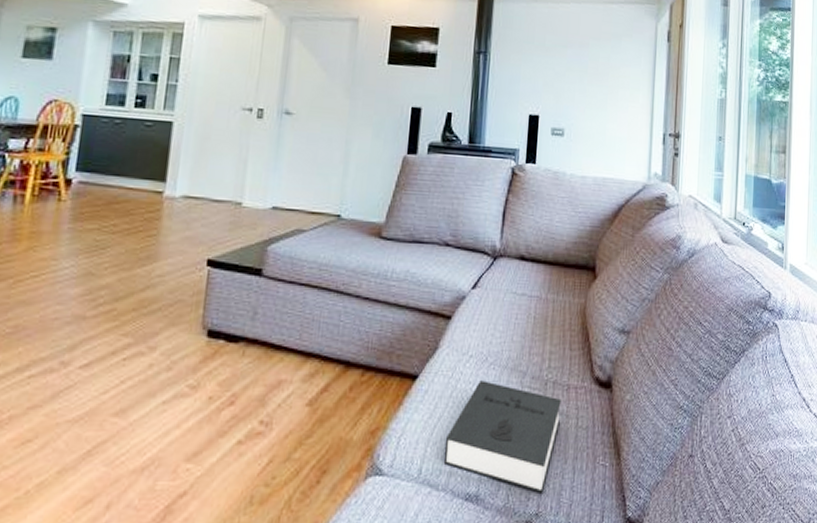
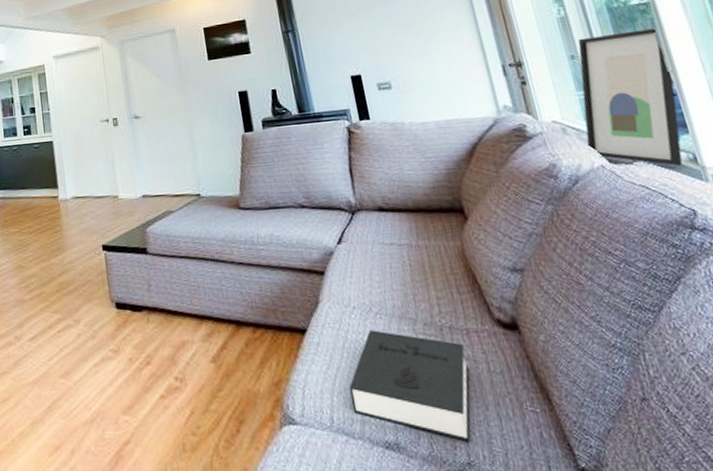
picture frame: none [710,122,788,253] -> present [578,28,683,167]

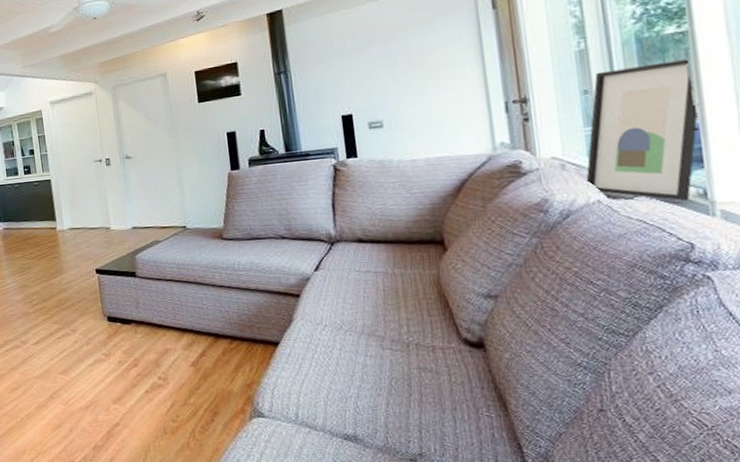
booklet: present [348,330,471,442] -> none [314,345,431,437]

